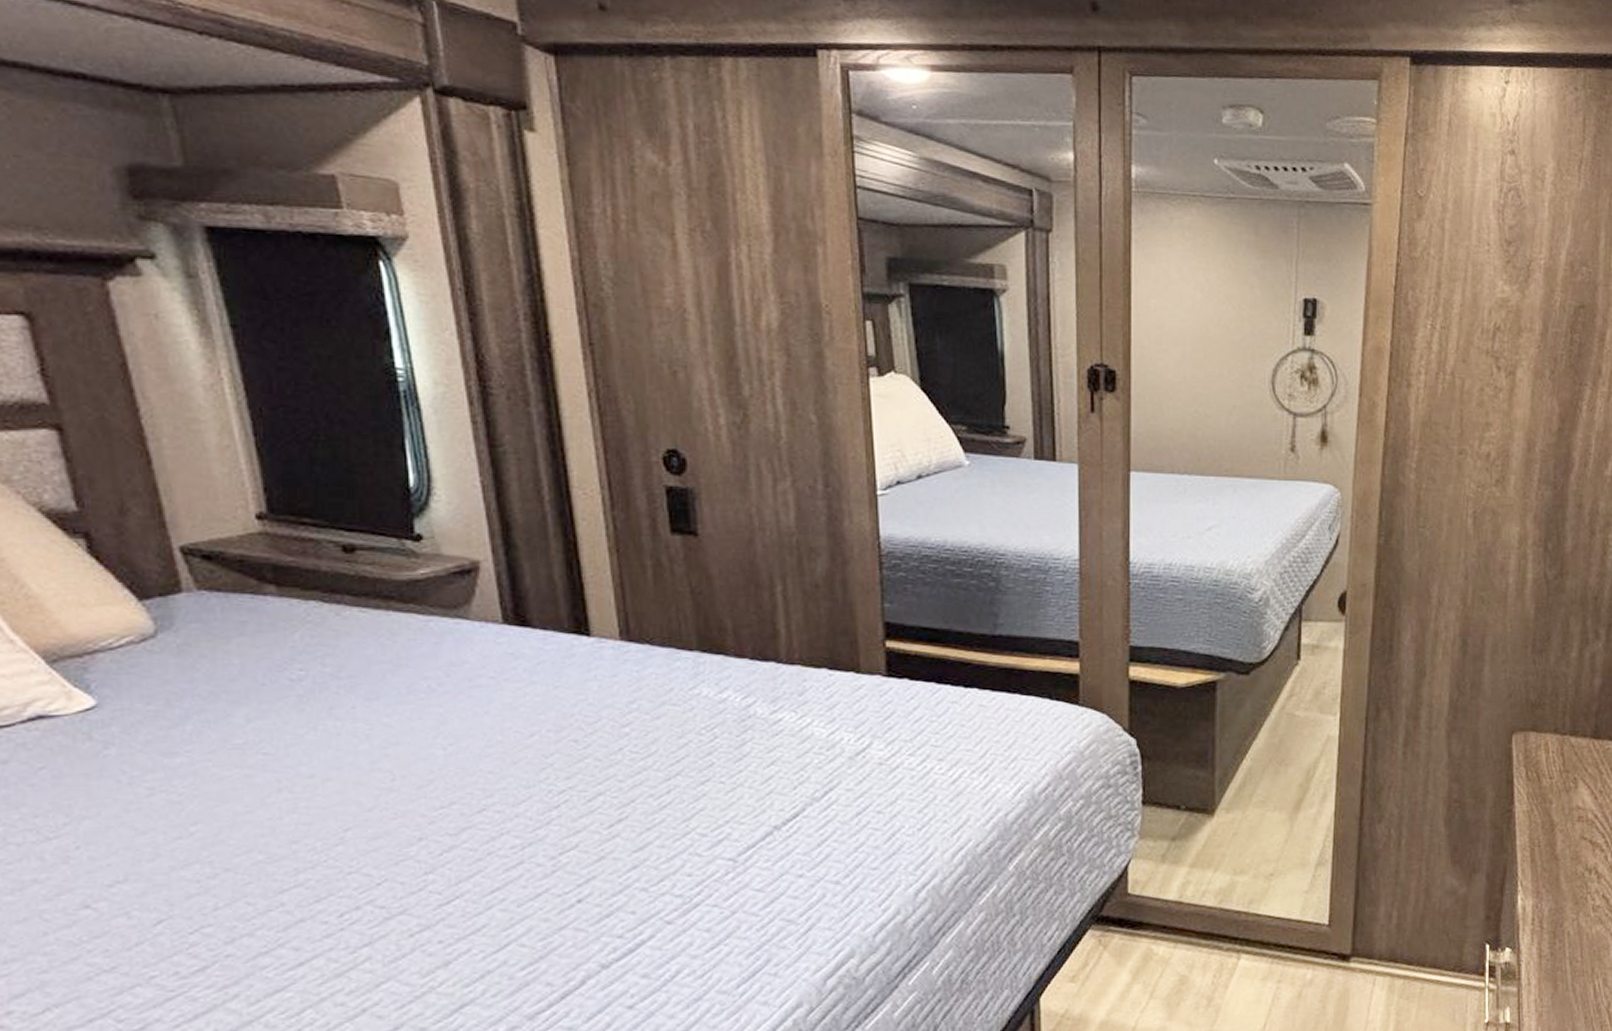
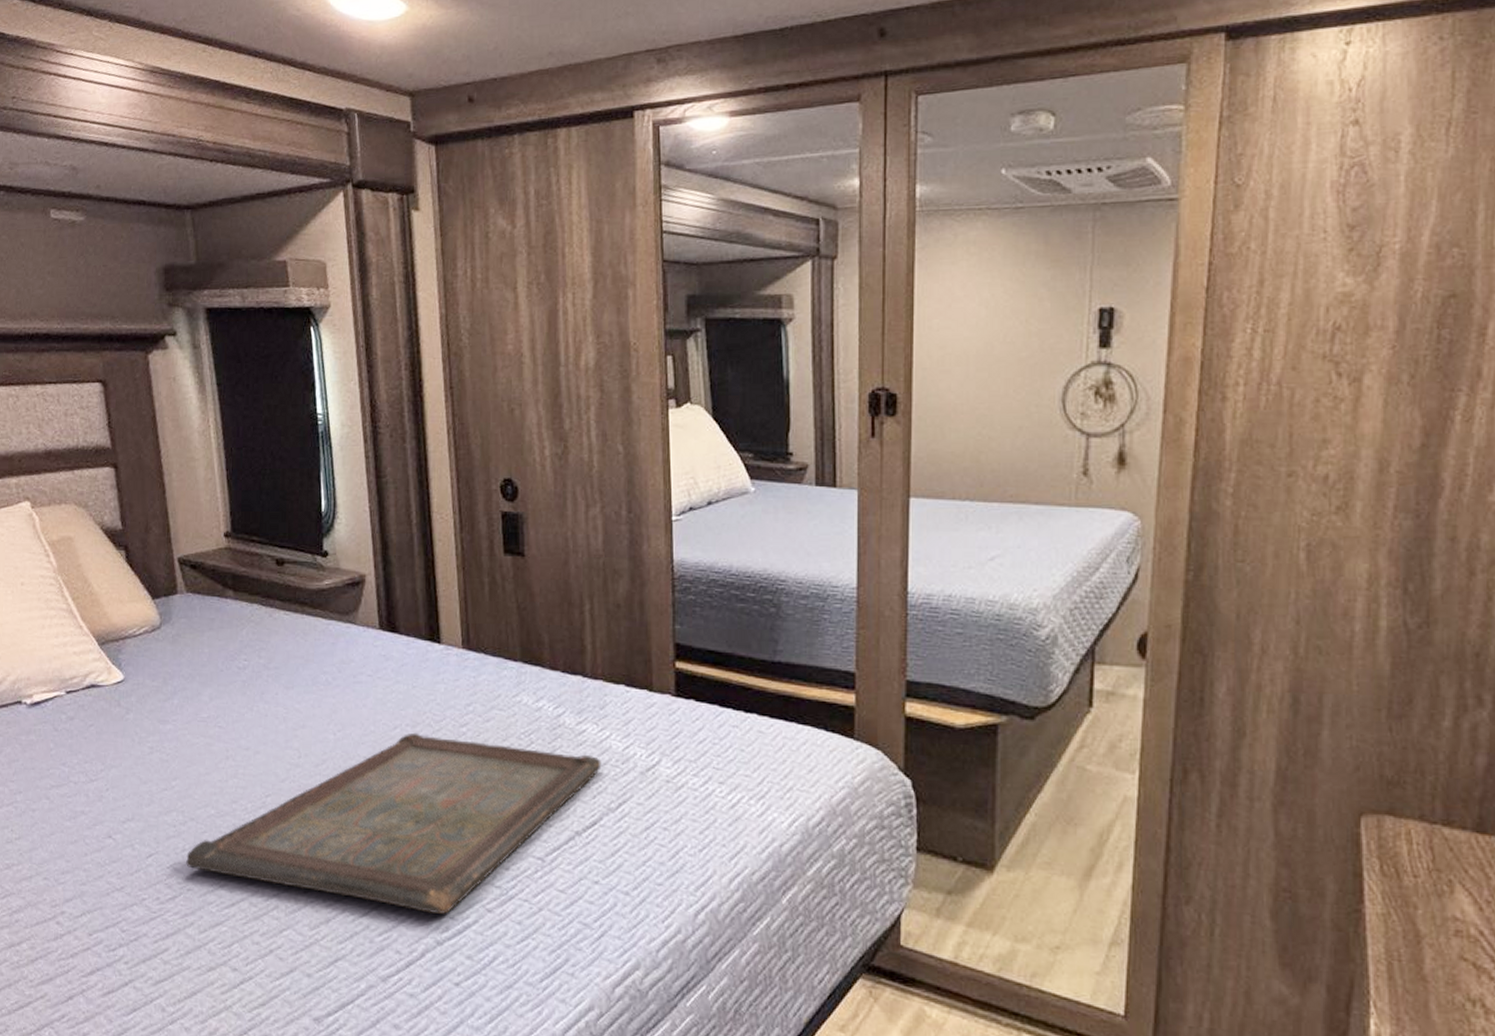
serving tray: none [221,738,803,936] -> present [186,732,602,914]

